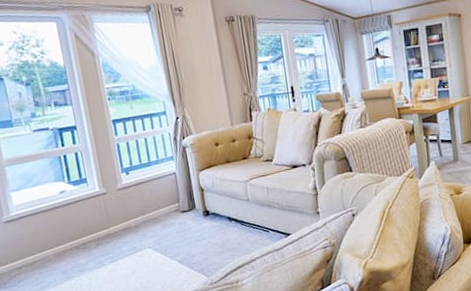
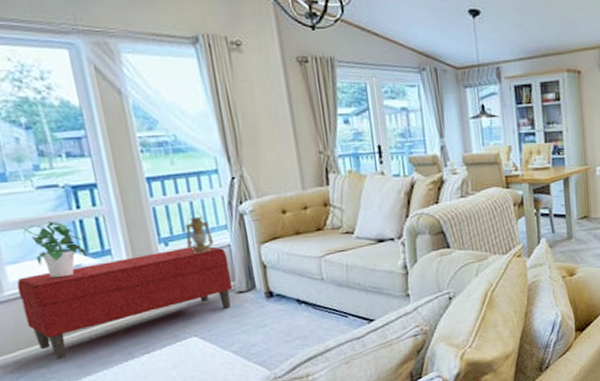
bench: none [19,174,178,267] -> present [16,246,233,360]
potted plant: none [23,157,70,202] -> present [22,221,88,279]
lantern: none [141,145,164,180] -> present [184,211,215,254]

